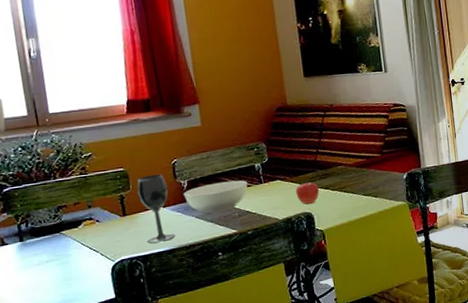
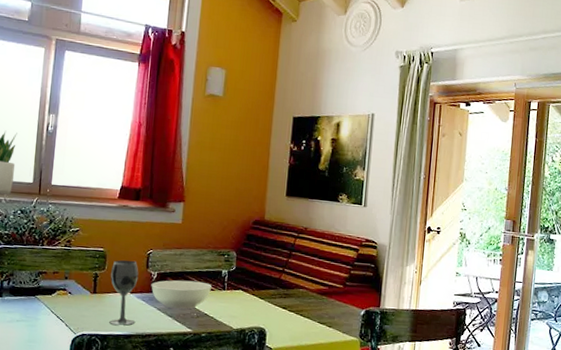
fruit: present [295,180,320,205] -> none [254,297,278,321]

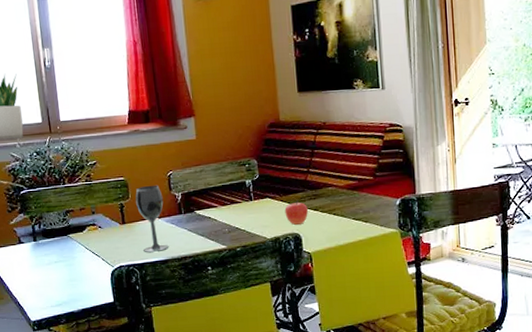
bowl: present [151,280,213,310] -> none [177,195,239,228]
fruit: none [254,297,278,321] -> present [284,200,309,226]

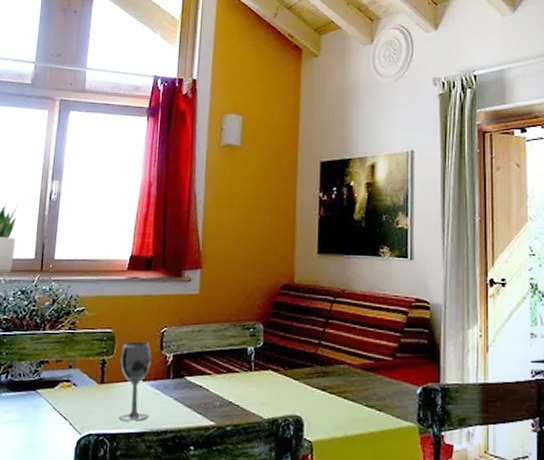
fruit: present [284,200,309,226] -> none [287,376,315,407]

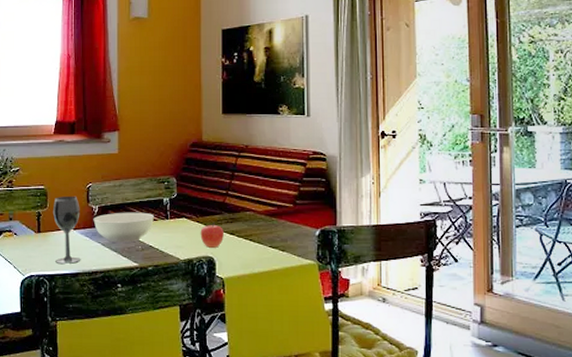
bowl: none [166,361,237,399] -> present [93,212,155,244]
fruit: none [287,376,315,407] -> present [200,223,225,249]

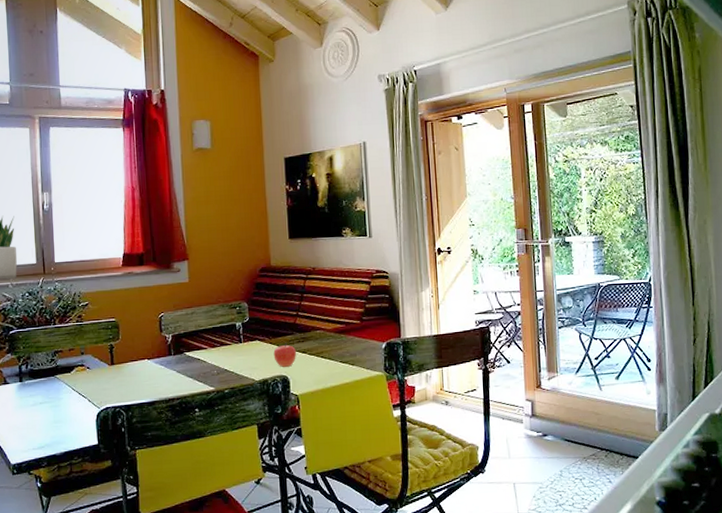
wine glass: present [52,196,81,264] -> none [125,326,157,394]
bowl: present [93,212,155,244] -> none [167,337,229,370]

